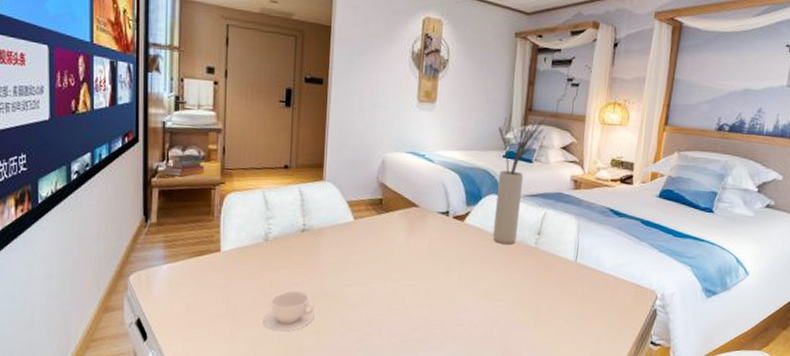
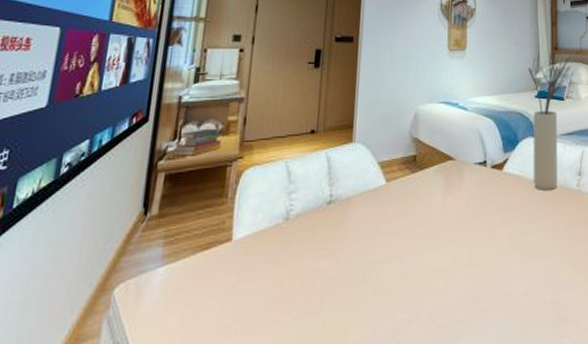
teacup: present [263,290,315,332] -> none [278,278,342,336]

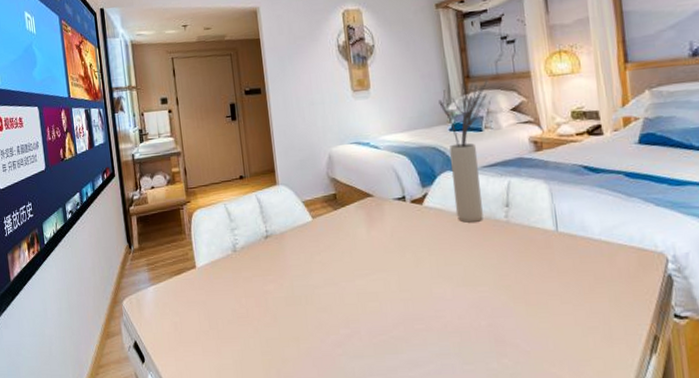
books: present [173,128,222,157] -> none [138,179,172,203]

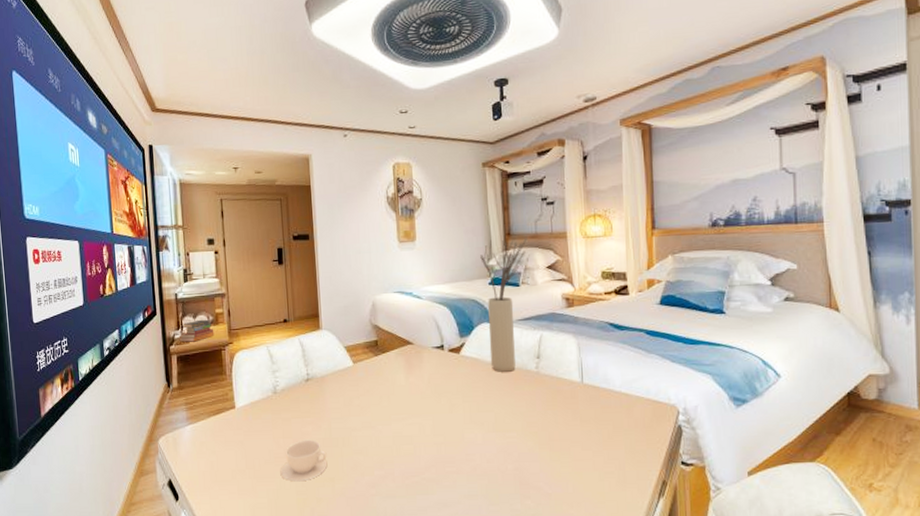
books: none [138,179,172,203] -> present [180,319,215,343]
teacup: none [244,298,292,342] -> present [280,439,328,482]

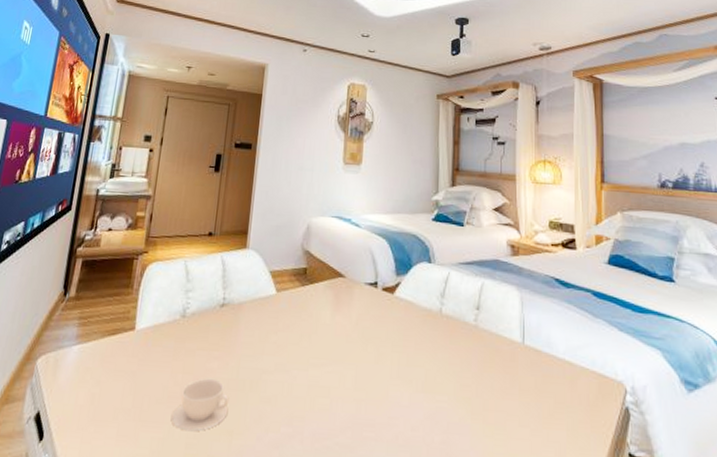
books: present [180,319,215,343] -> none [90,221,131,246]
vase: present [480,239,527,372] -> none [426,173,476,322]

